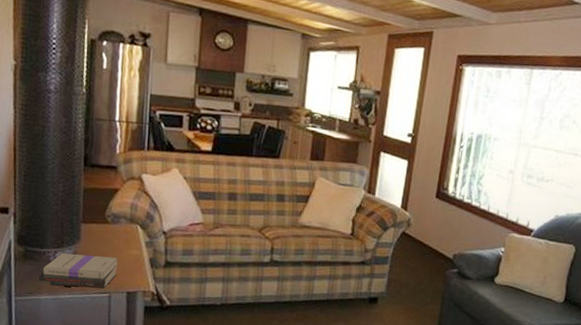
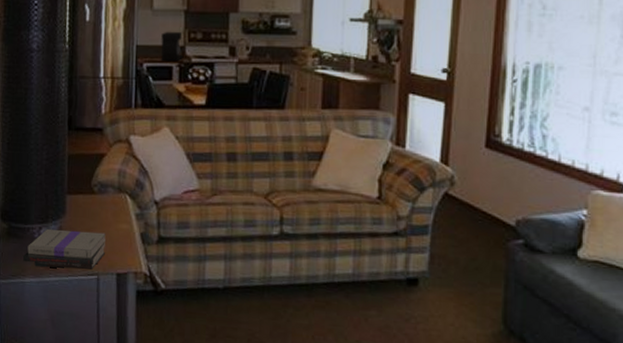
coffee maker: none [173,84,194,112] -> present [161,31,184,62]

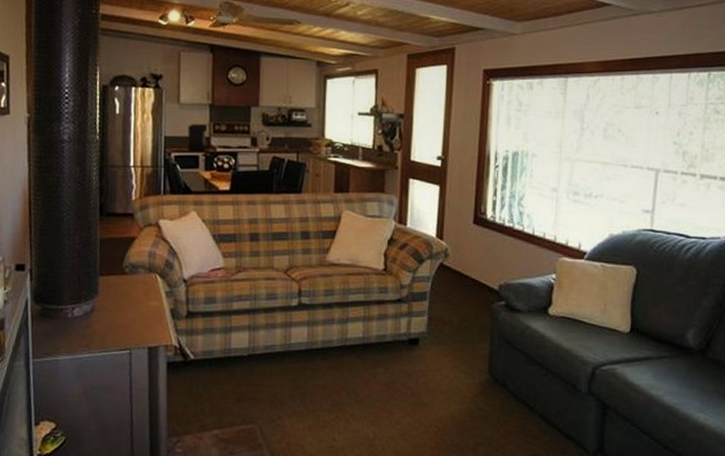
books: present [23,229,107,271] -> none [57,308,138,346]

